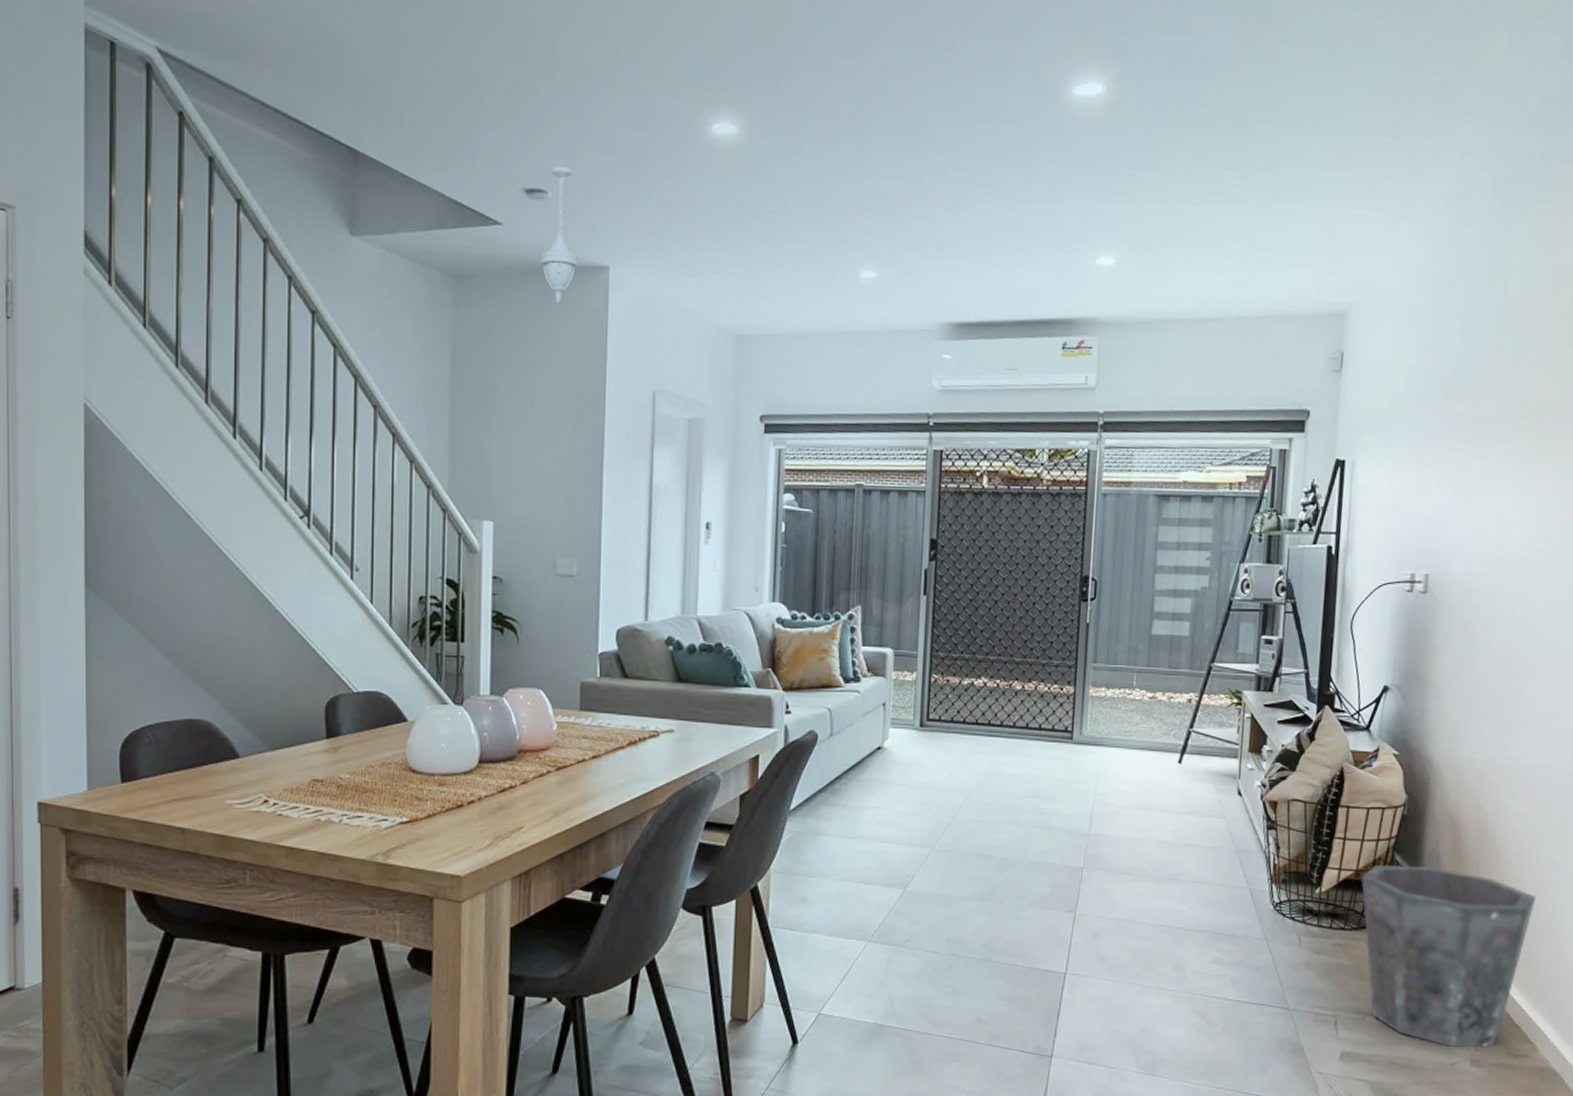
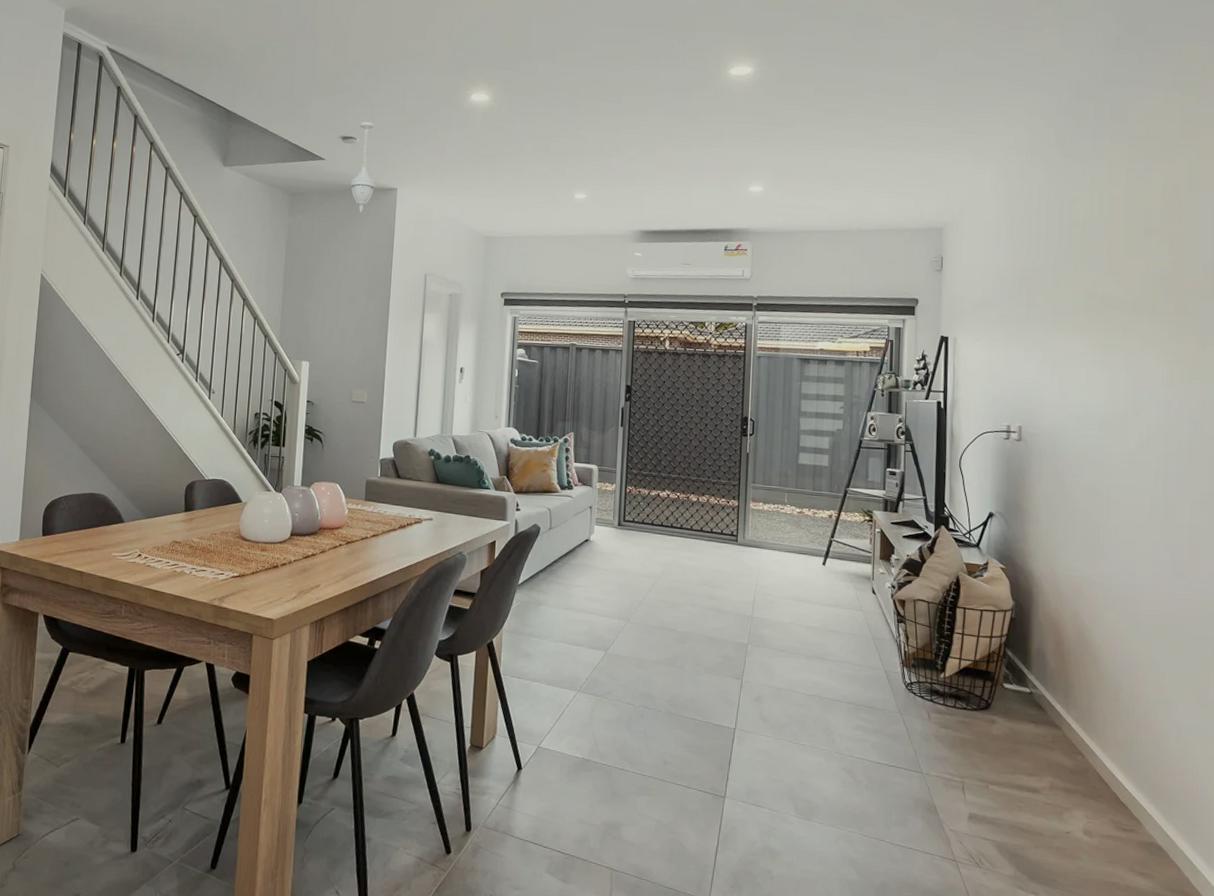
waste bin: present [1361,864,1537,1048] -> none [979,657,1132,821]

